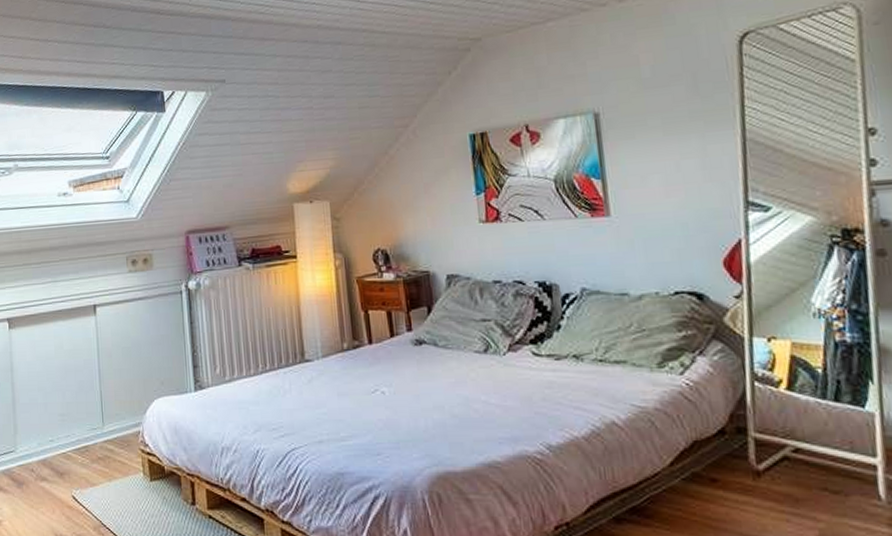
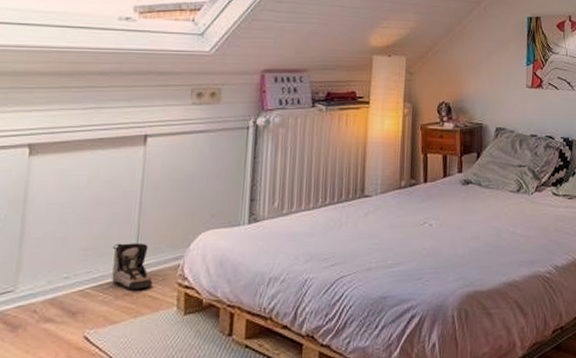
shoe: none [82,409,120,454] -> present [112,243,153,289]

